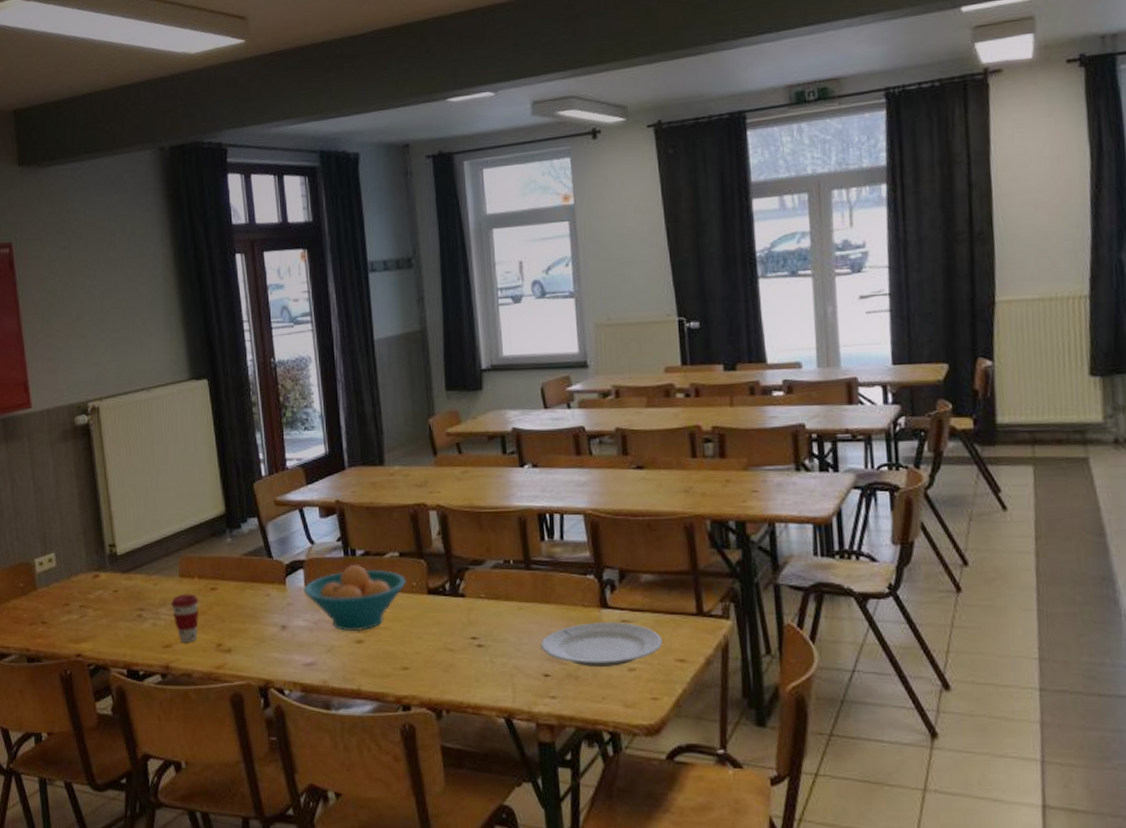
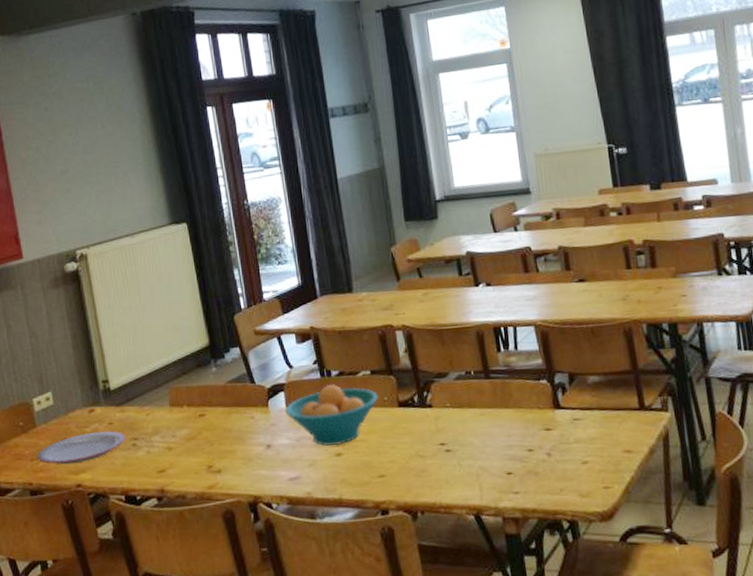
plate: none [36,598,132,632] -> present [37,430,126,465]
coffee cup: present [170,594,199,642] -> none [162,421,190,467]
plate: present [540,622,662,667] -> none [502,420,611,463]

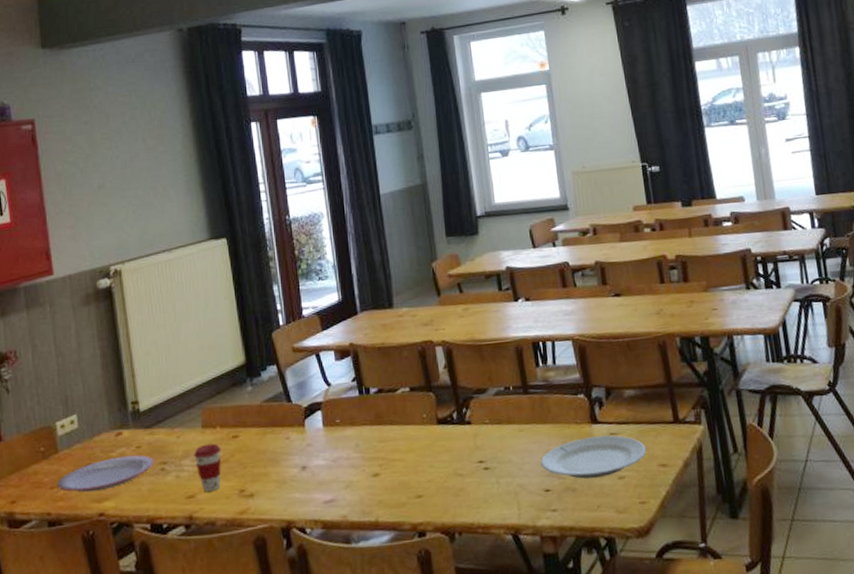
coffee cup: none [162,421,190,467] -> present [193,443,221,492]
fruit bowl: present [285,384,379,446] -> none [322,402,417,466]
plate: none [502,420,611,463] -> present [540,435,646,479]

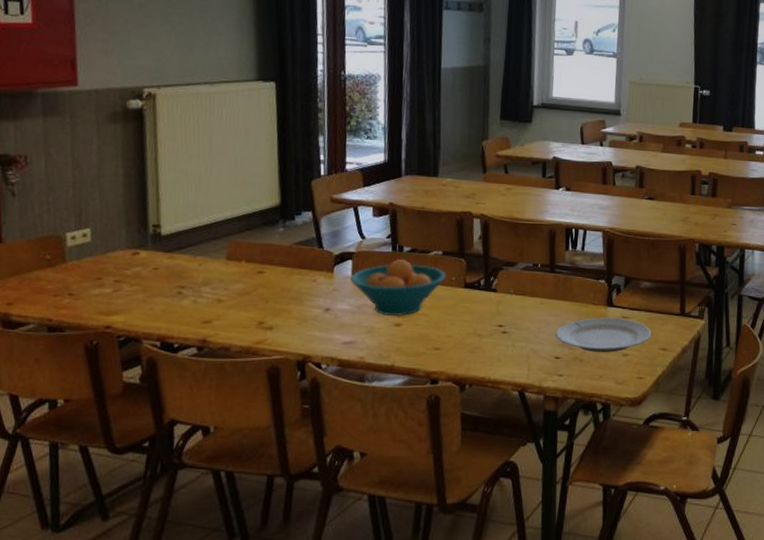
plate: present [57,454,155,493] -> none [62,275,172,305]
coffee cup: present [193,443,221,492] -> none [214,275,244,319]
fruit bowl: none [322,402,417,466] -> present [350,259,447,317]

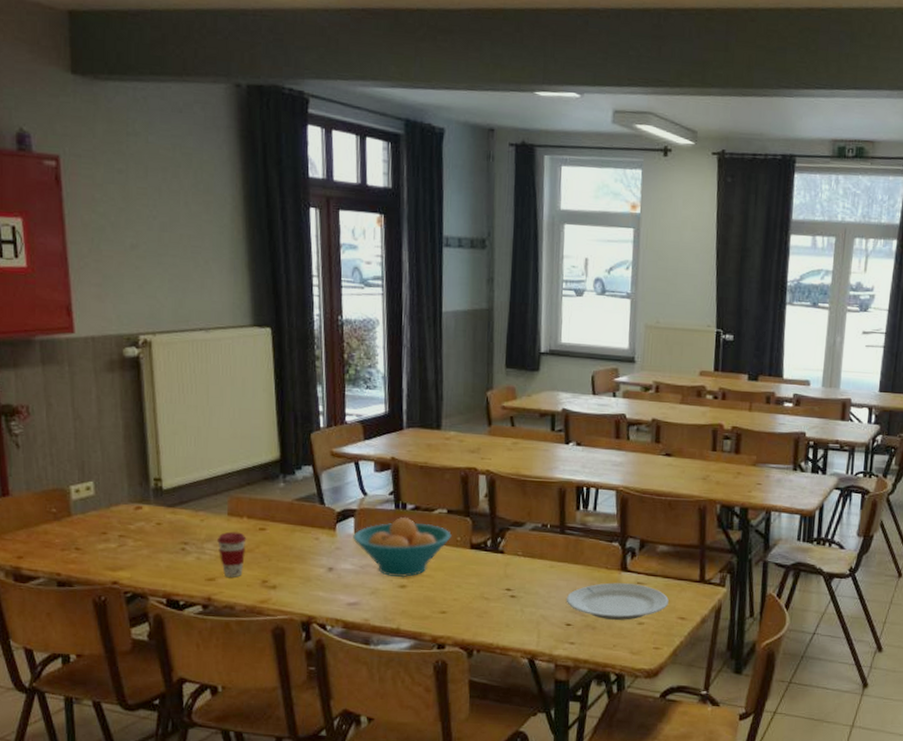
coffee cup: none [214,275,244,319] -> present [216,531,247,577]

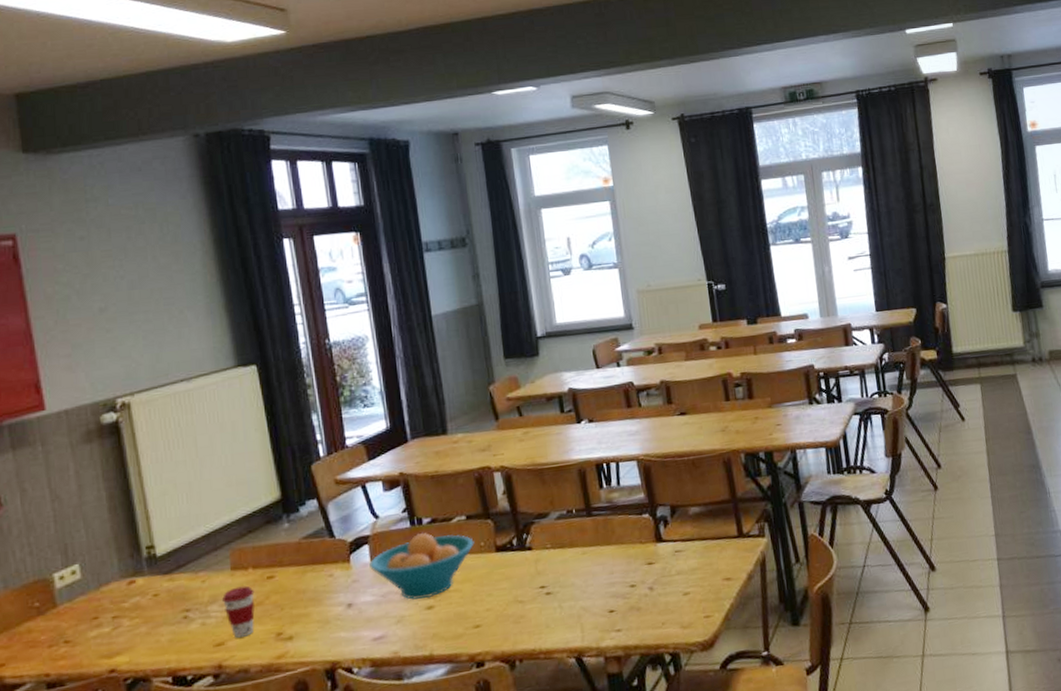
plate: present [566,582,669,620] -> none [604,552,711,598]

